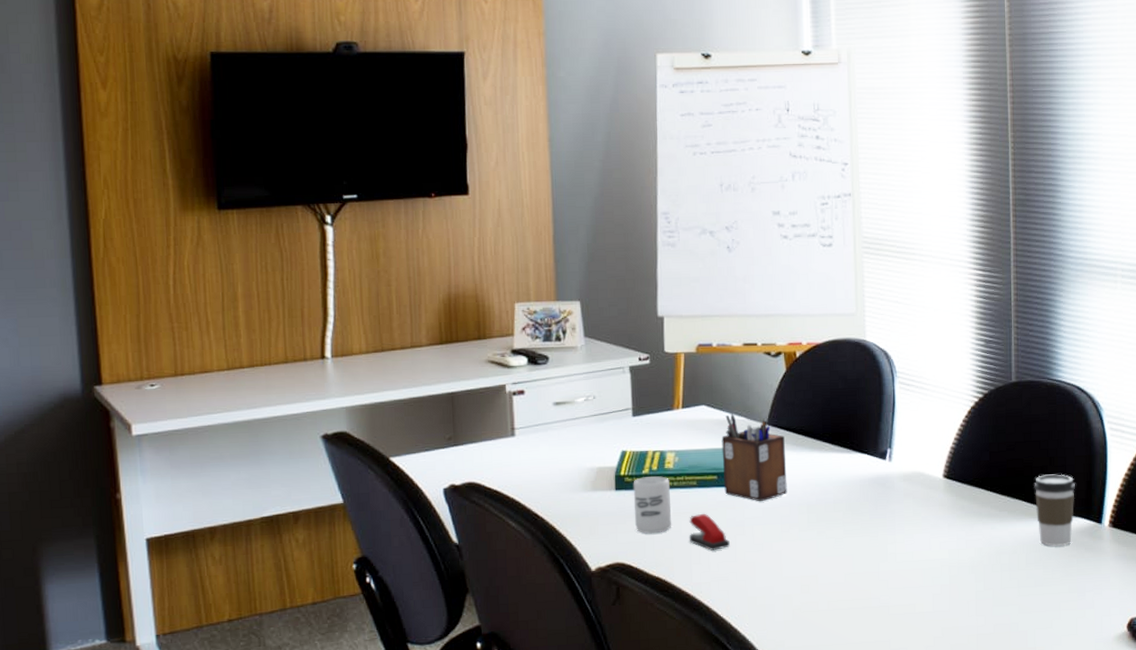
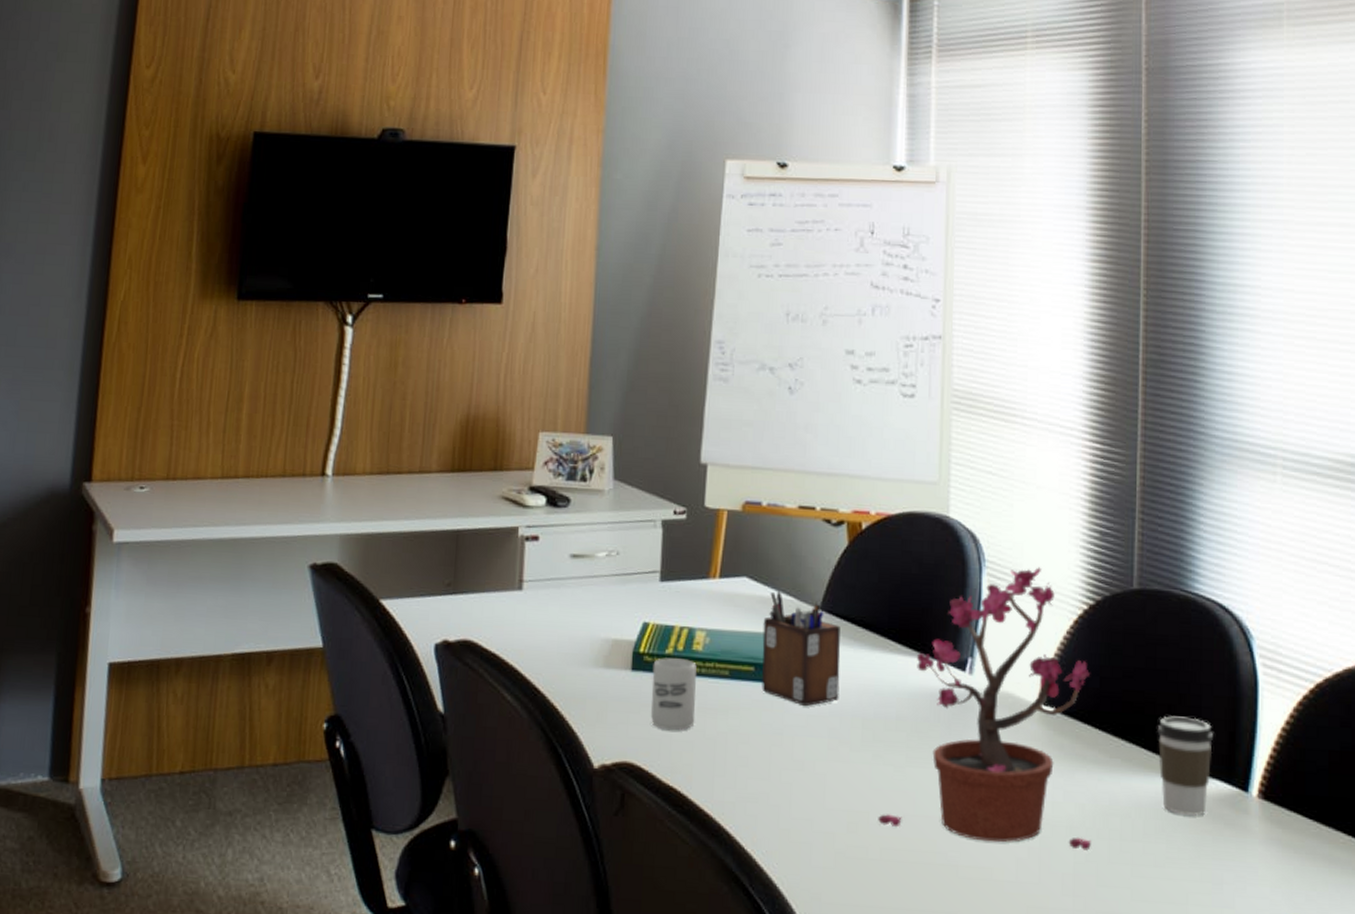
stapler: present [689,513,730,551] -> none [713,712,763,762]
potted plant: none [825,373,988,586] -> present [878,567,1091,851]

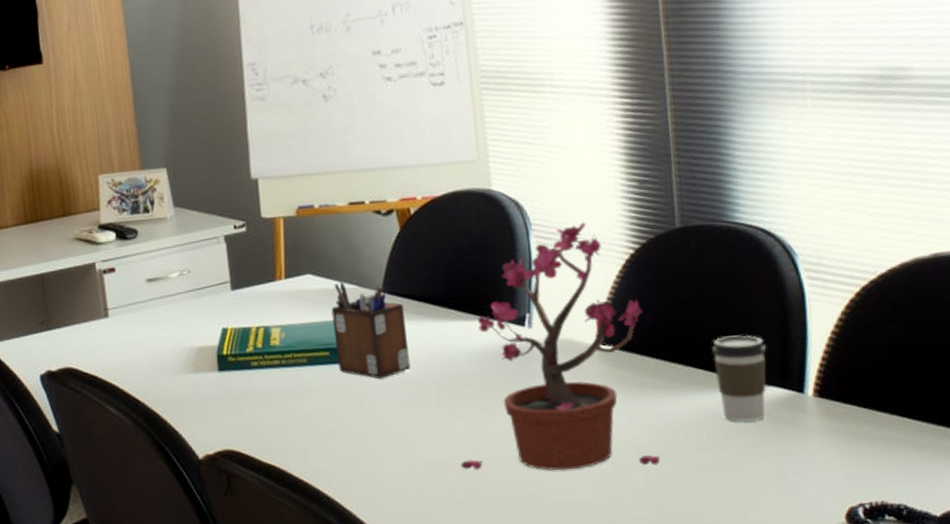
cup: present [651,658,697,731] -> none [237,354,283,418]

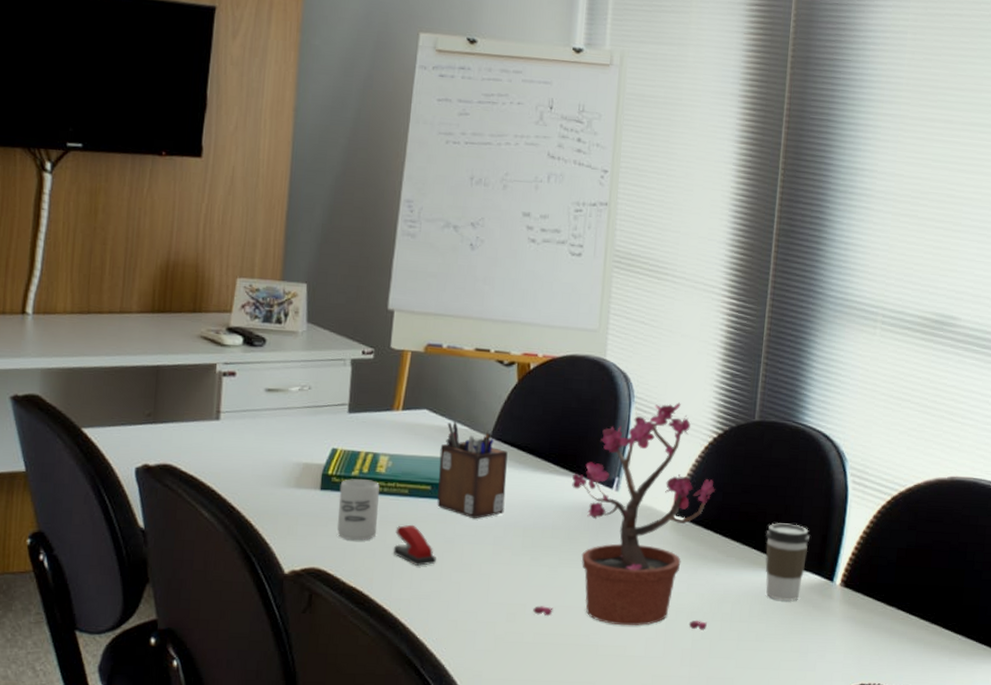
cup: none [237,354,283,418] -> present [337,479,380,541]
stapler: none [301,393,349,435] -> present [393,524,436,566]

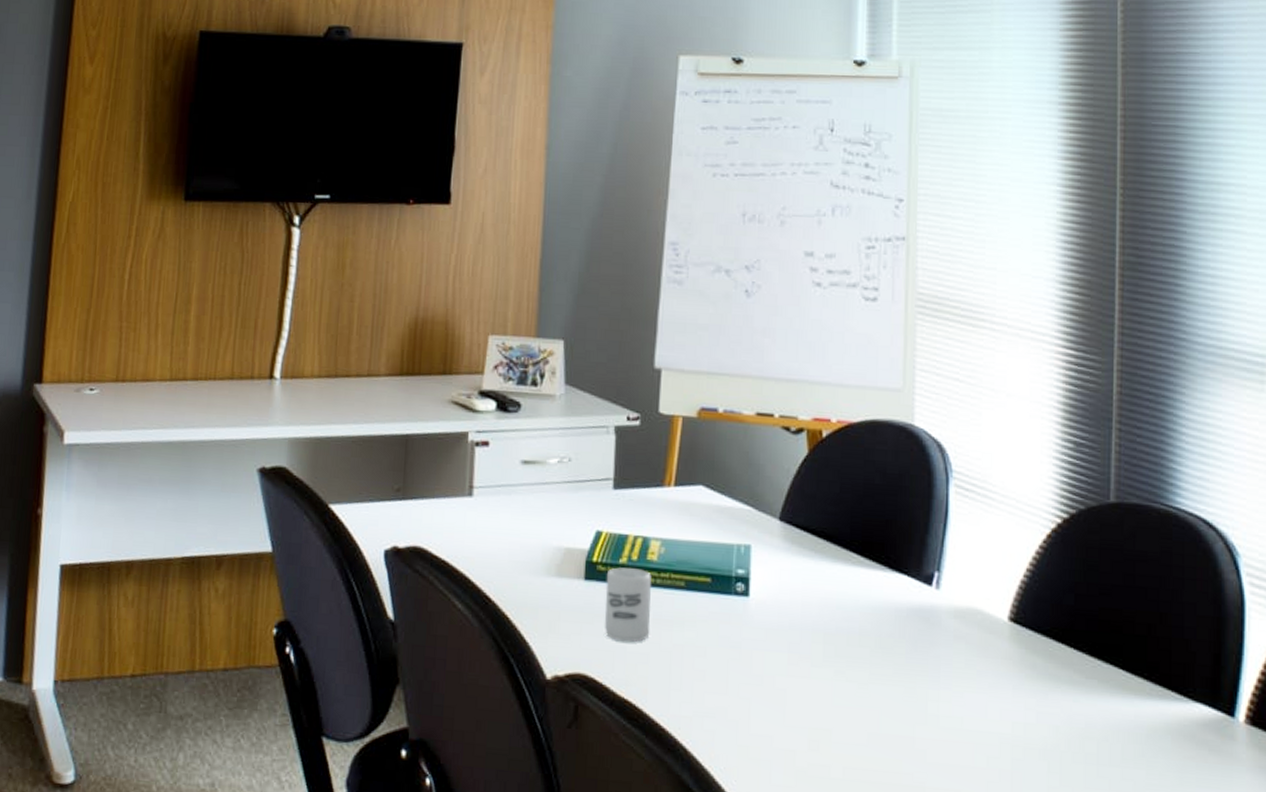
stapler: present [393,524,436,566] -> none [669,624,720,676]
desk organizer: present [437,421,508,519] -> none [719,499,801,620]
potted plant: present [533,402,715,630] -> none [841,478,1066,775]
coffee cup: present [765,523,810,602] -> none [1136,636,1198,742]

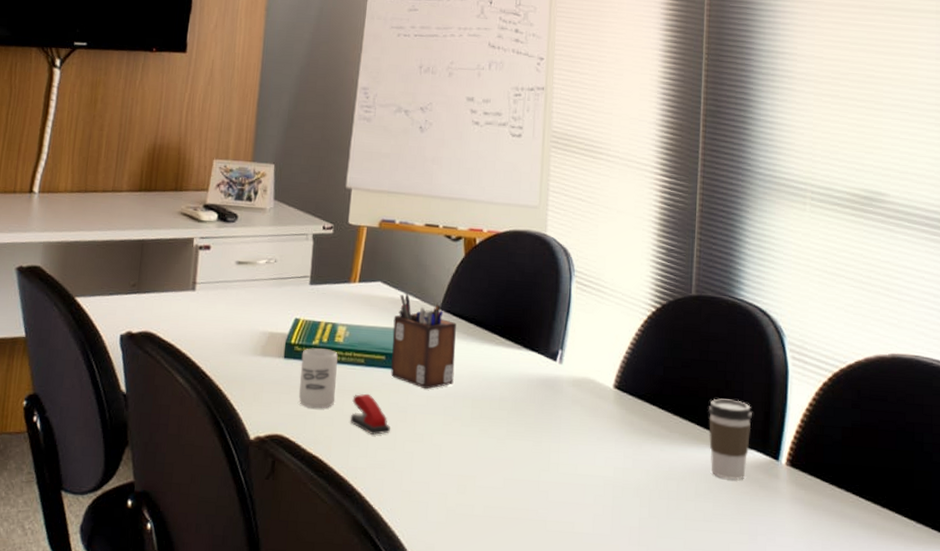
stapler: none [669,624,720,676] -> present [350,393,390,435]
desk organizer: none [719,499,801,620] -> present [391,293,456,389]
coffee cup: none [1136,636,1198,742] -> present [708,398,753,481]

